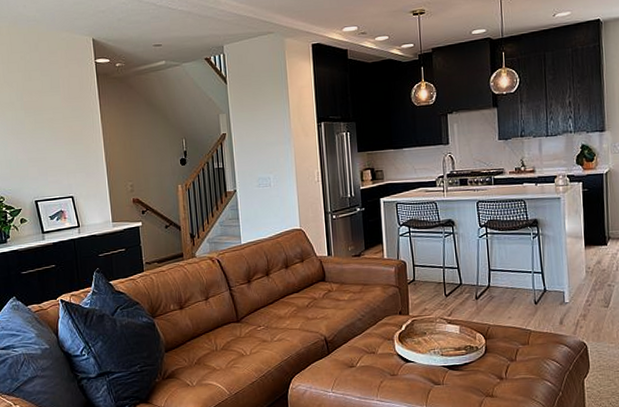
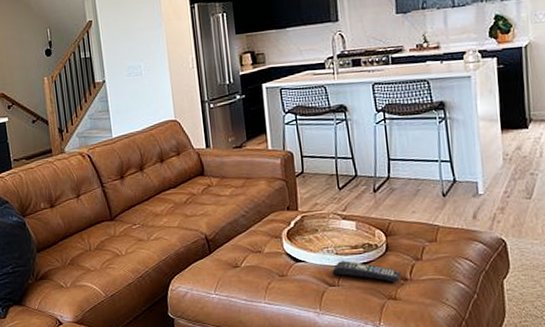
remote control: none [437,361,498,381] -> present [331,261,401,282]

